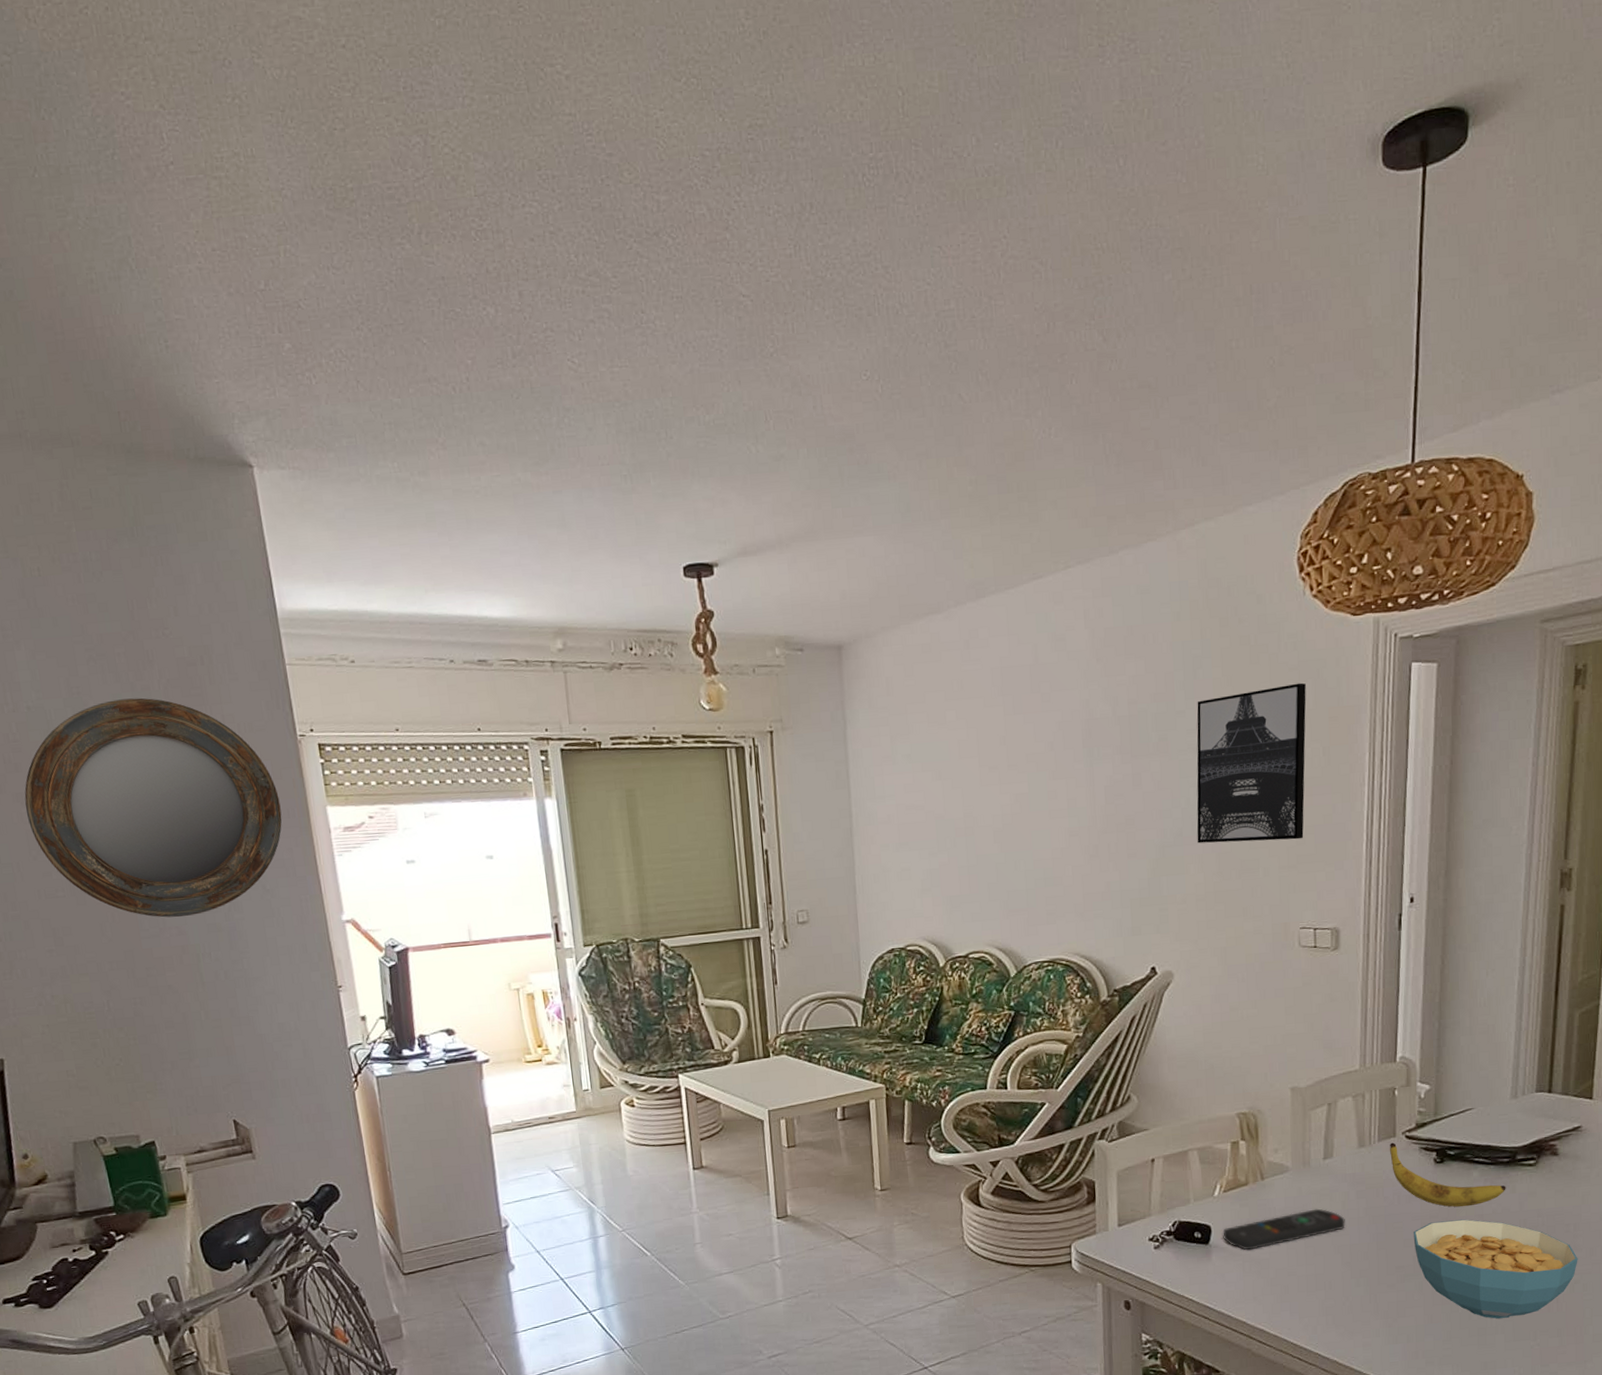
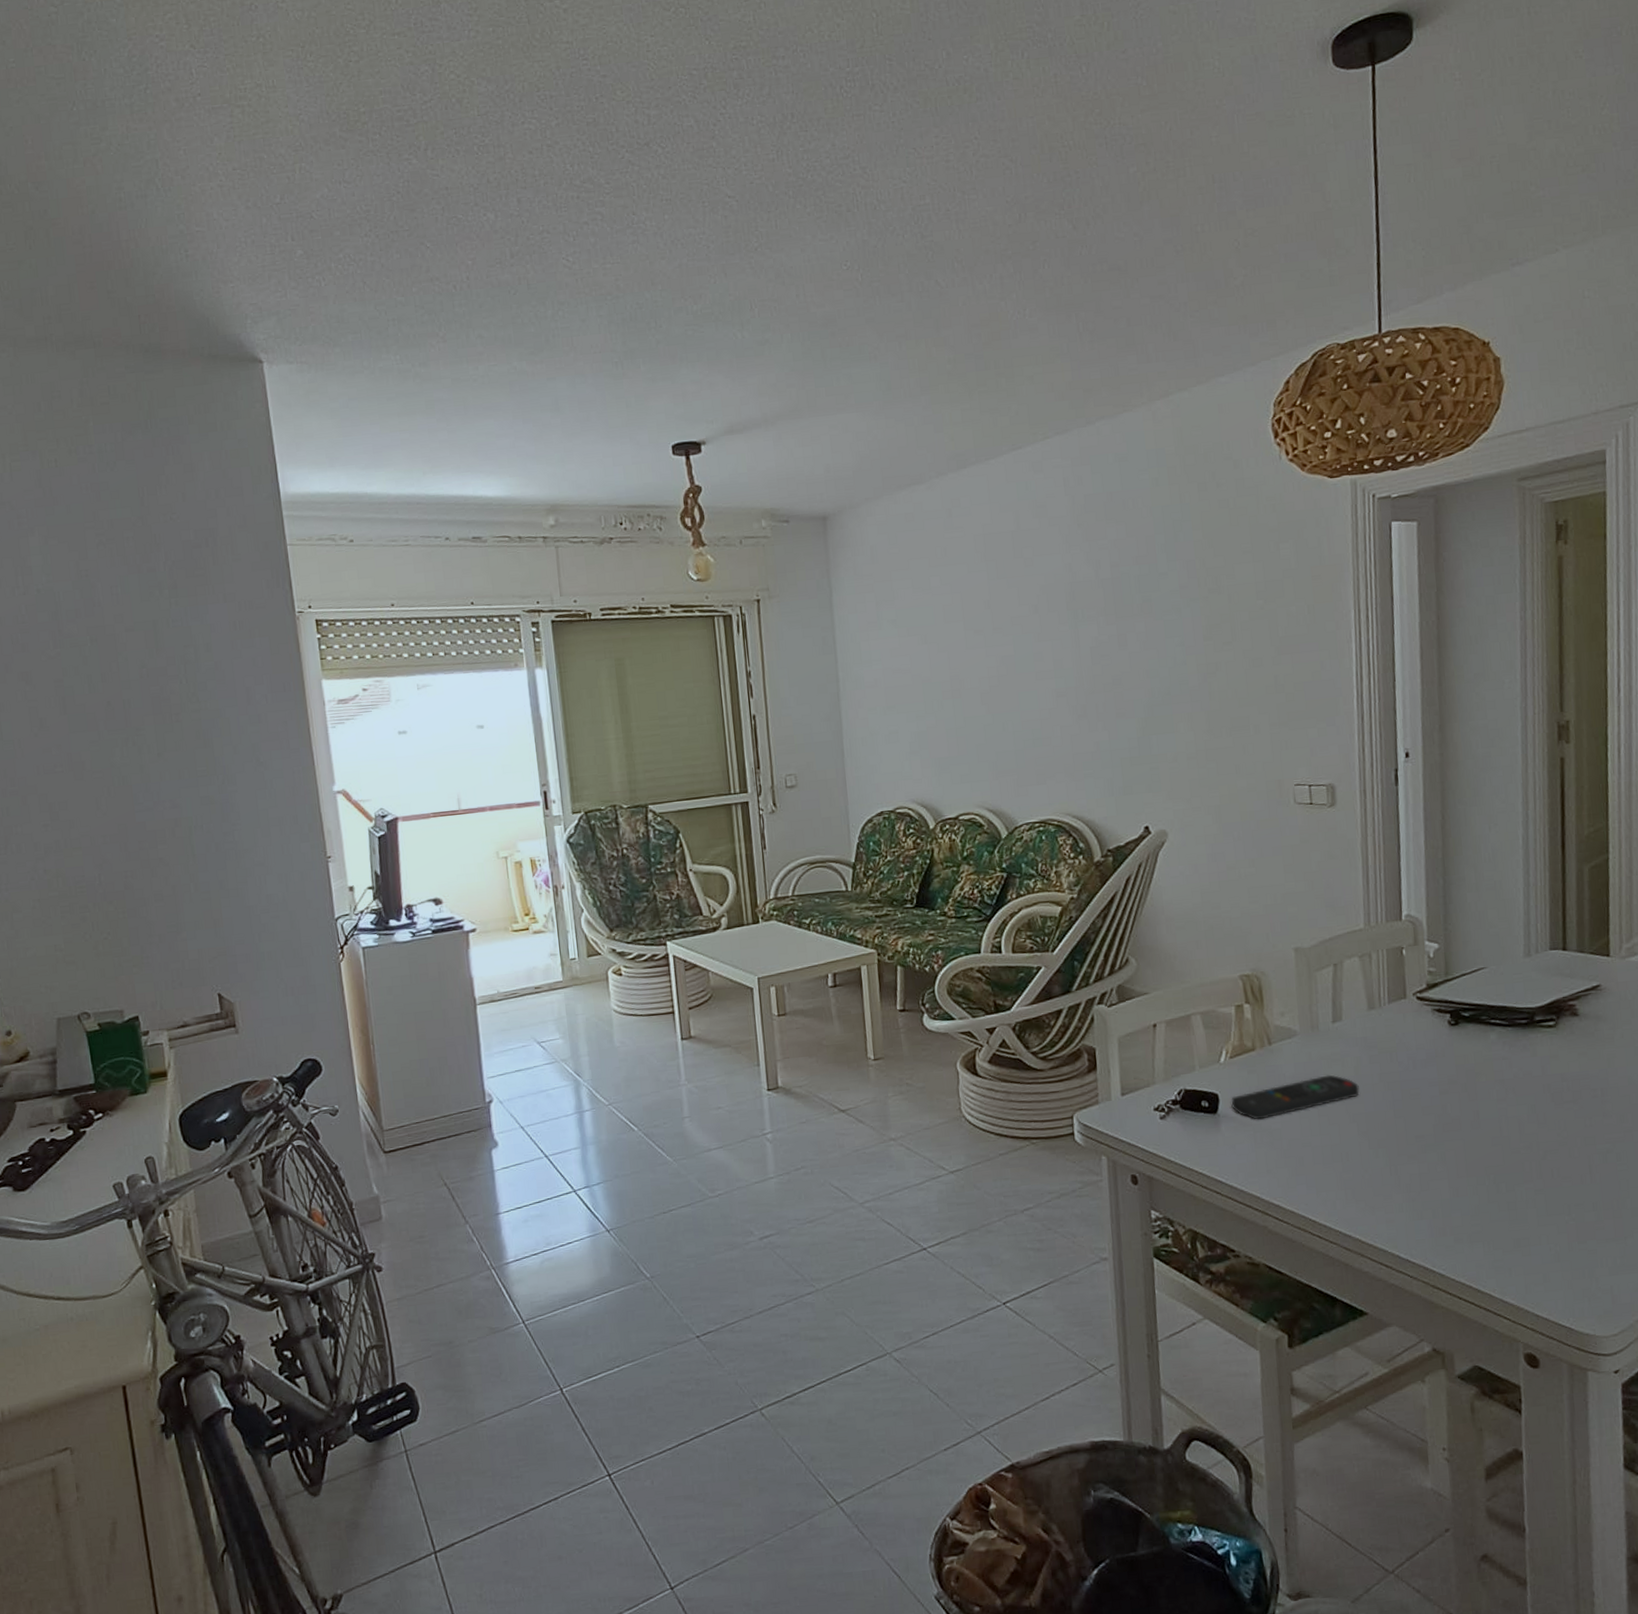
home mirror: present [24,698,282,918] -> none [29,579,278,791]
wall art: present [1196,682,1306,844] -> none [1179,543,1293,702]
banana: present [1390,1142,1506,1208] -> none [1401,1004,1527,1072]
cereal bowl: present [1413,1219,1578,1319] -> none [1431,1084,1609,1192]

